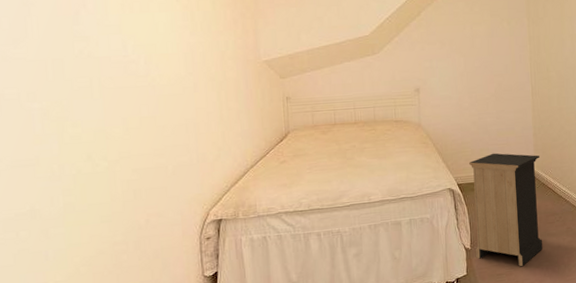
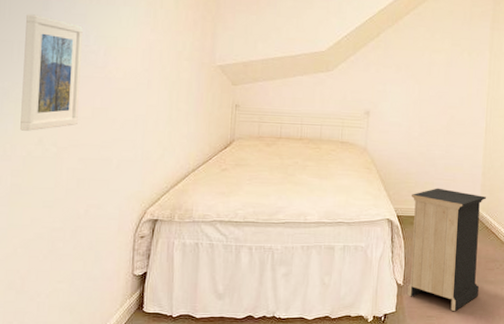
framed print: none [57,30,126,149] -> present [20,14,83,131]

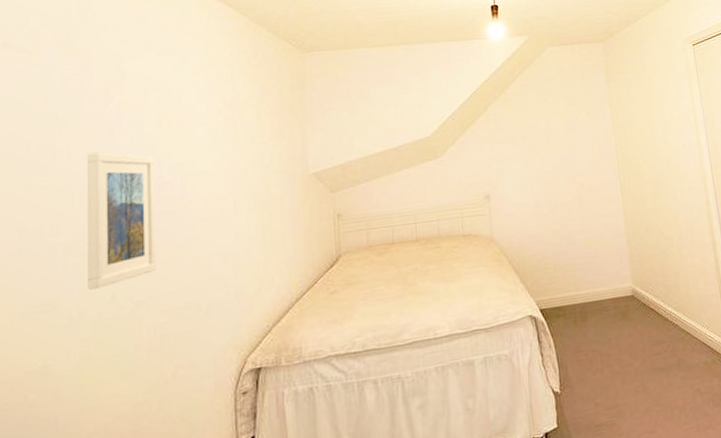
nightstand: present [407,188,486,312] -> none [552,268,650,414]

